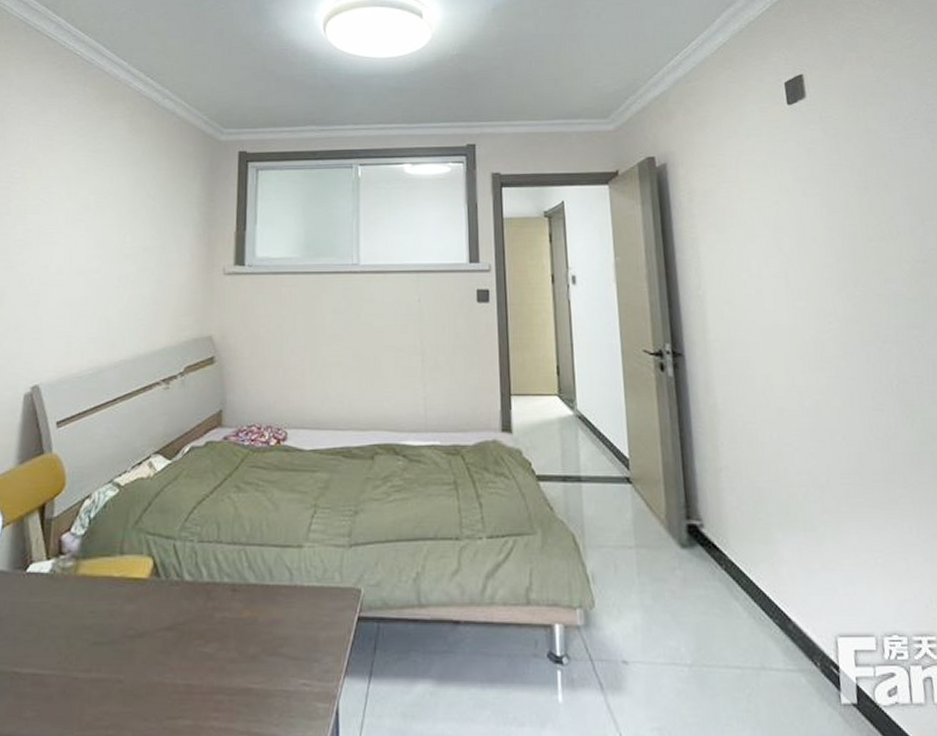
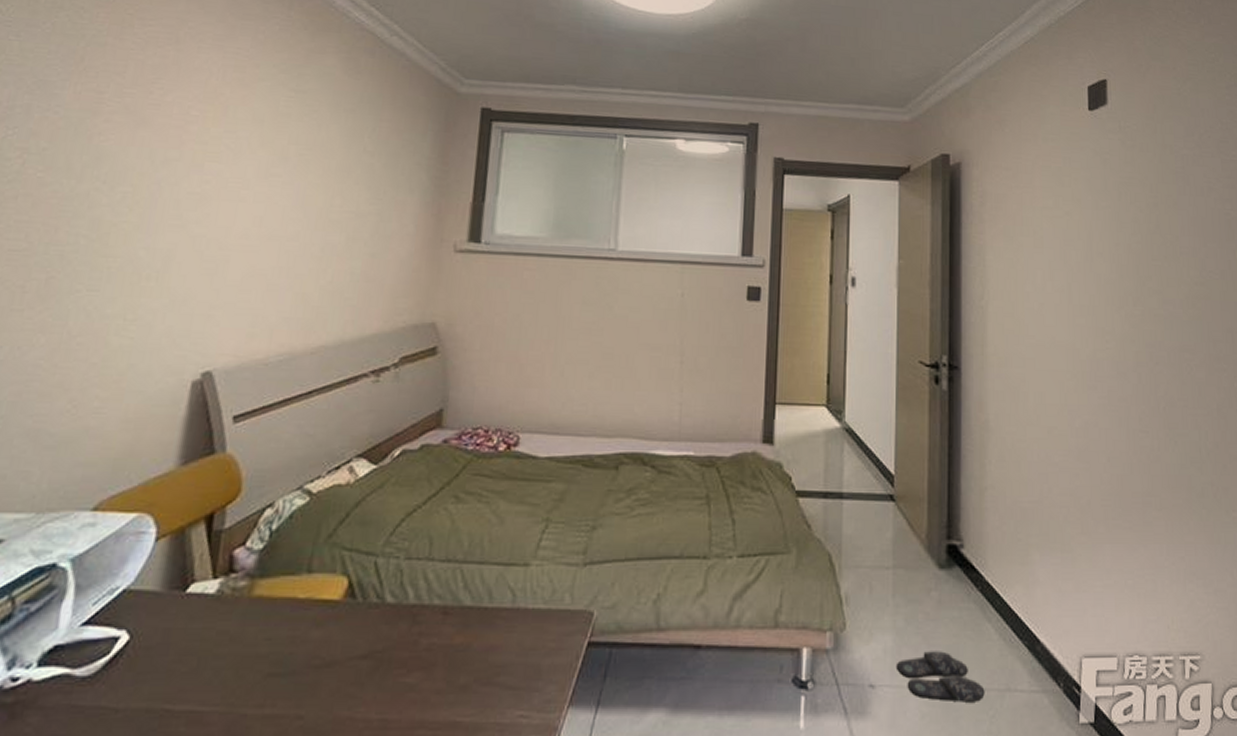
slippers: none [648,629,740,680] -> present [897,651,985,703]

